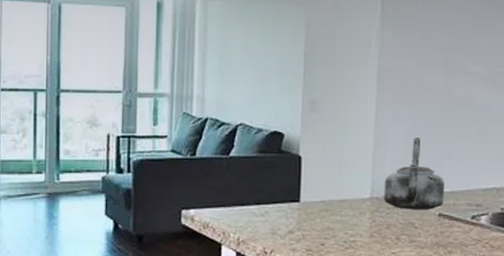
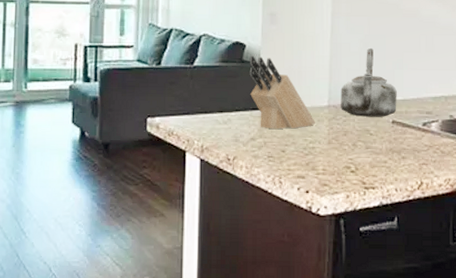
knife block: none [288,145,357,223] -> present [249,55,315,130]

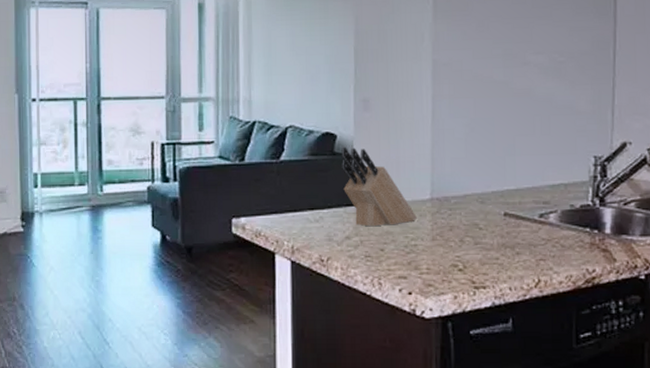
kettle: present [341,47,397,117] -> none [444,132,509,210]

